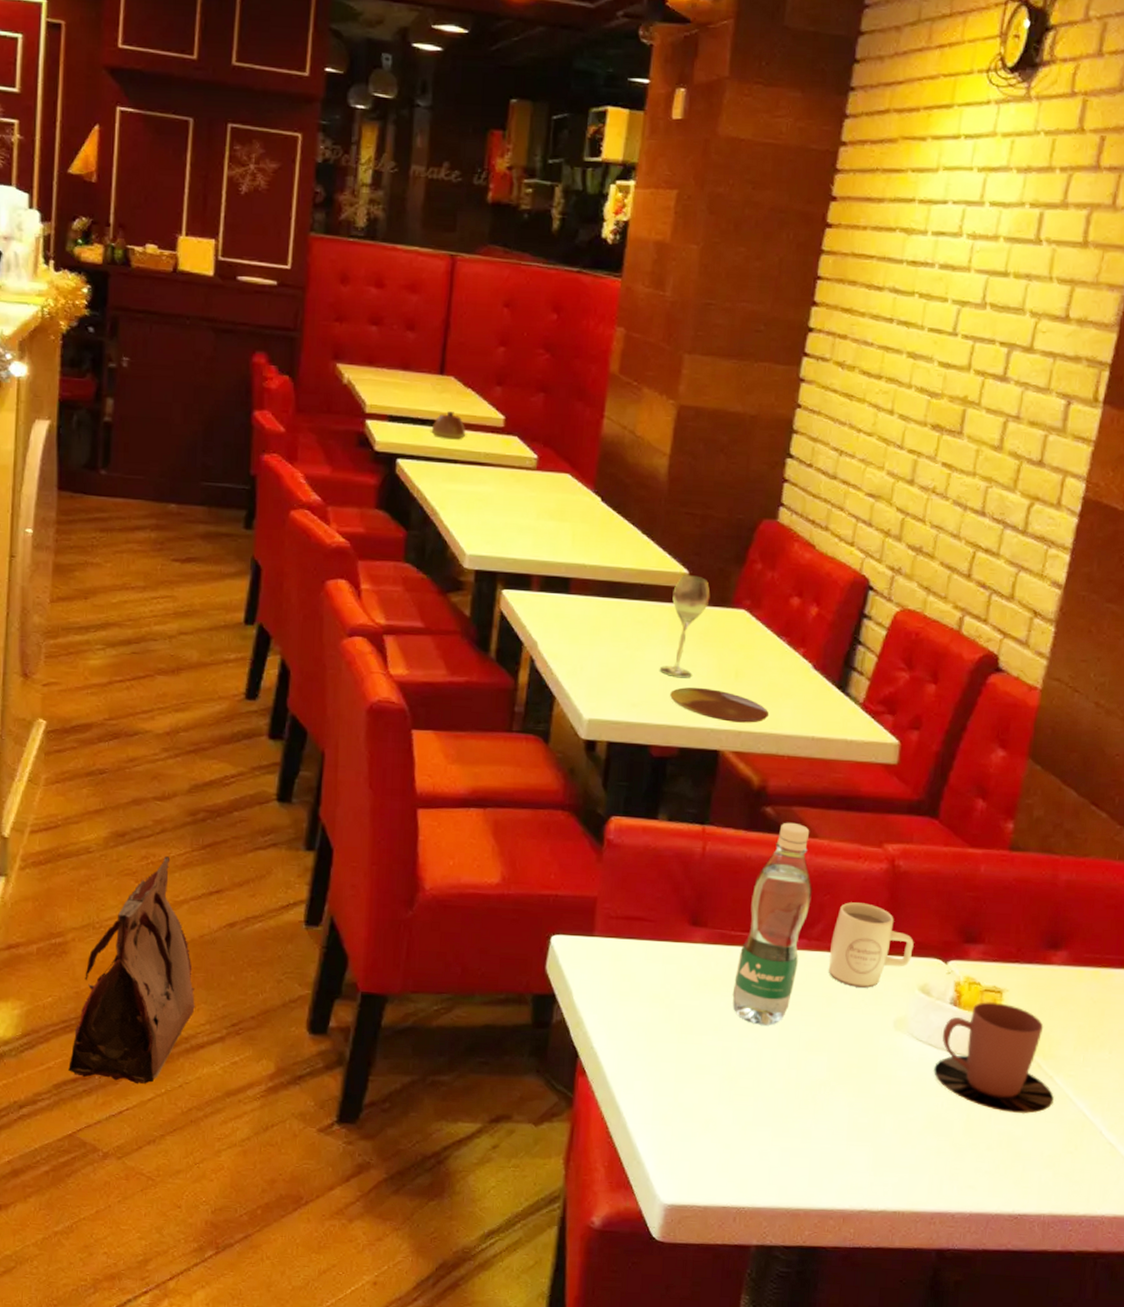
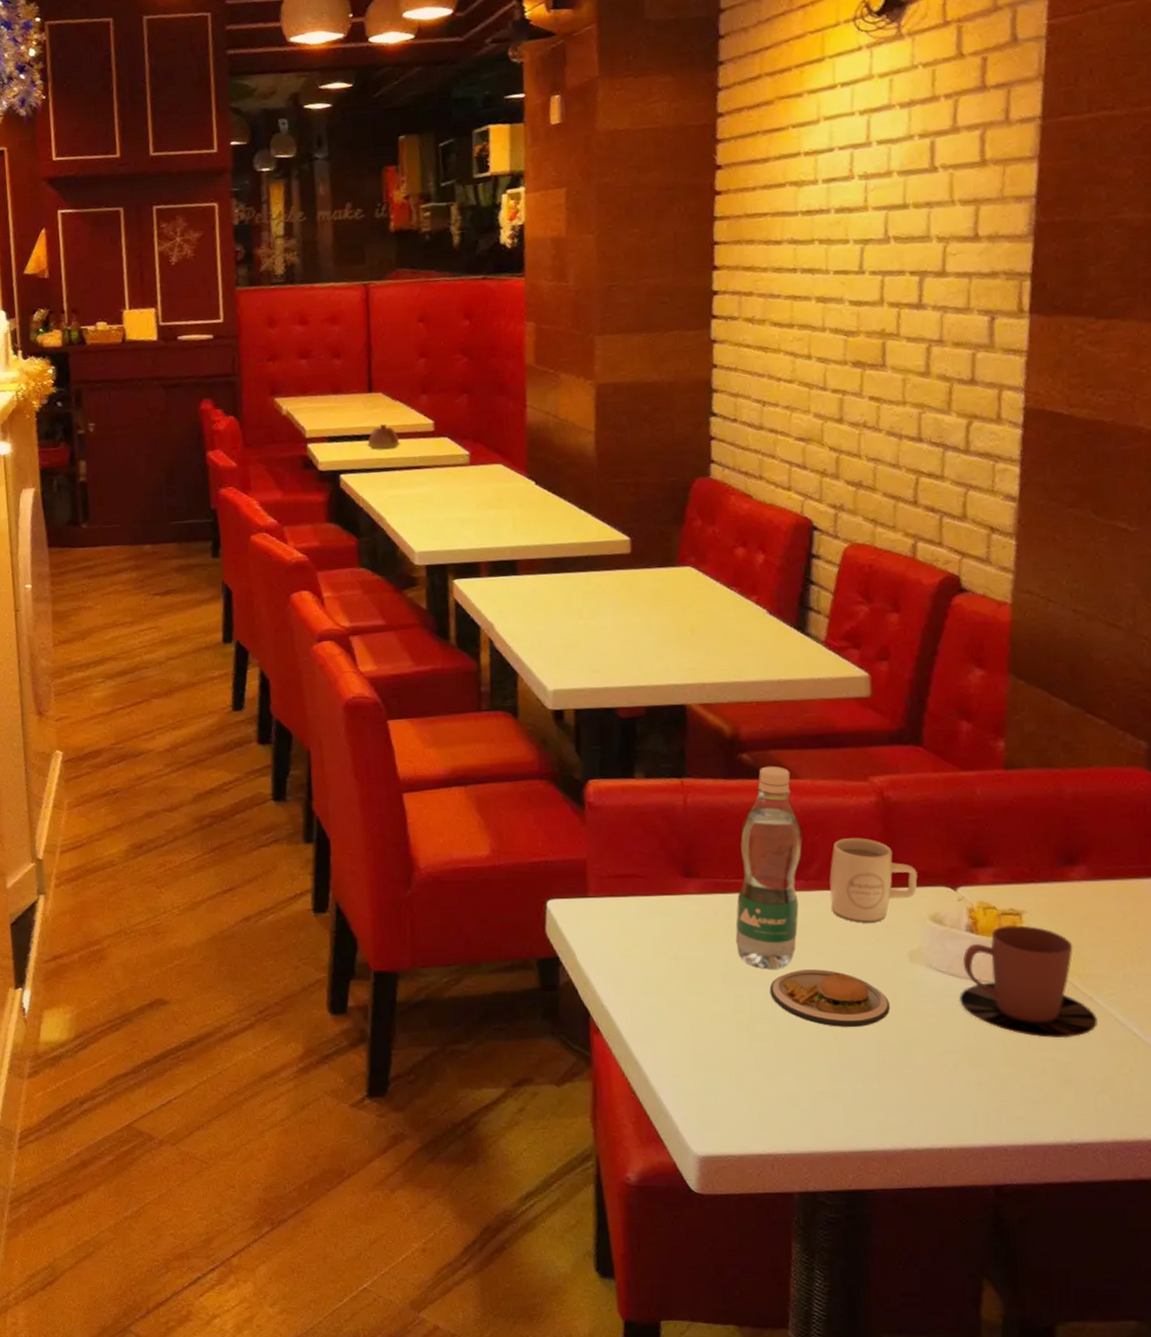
shopping bag: present [68,856,195,1085] -> none [118,862,224,1074]
wineglass: present [660,575,711,679] -> none [615,541,655,640]
plate: present [670,687,770,723] -> none [629,646,731,676]
hamburger: none [757,1028,869,1089] -> present [769,969,890,1027]

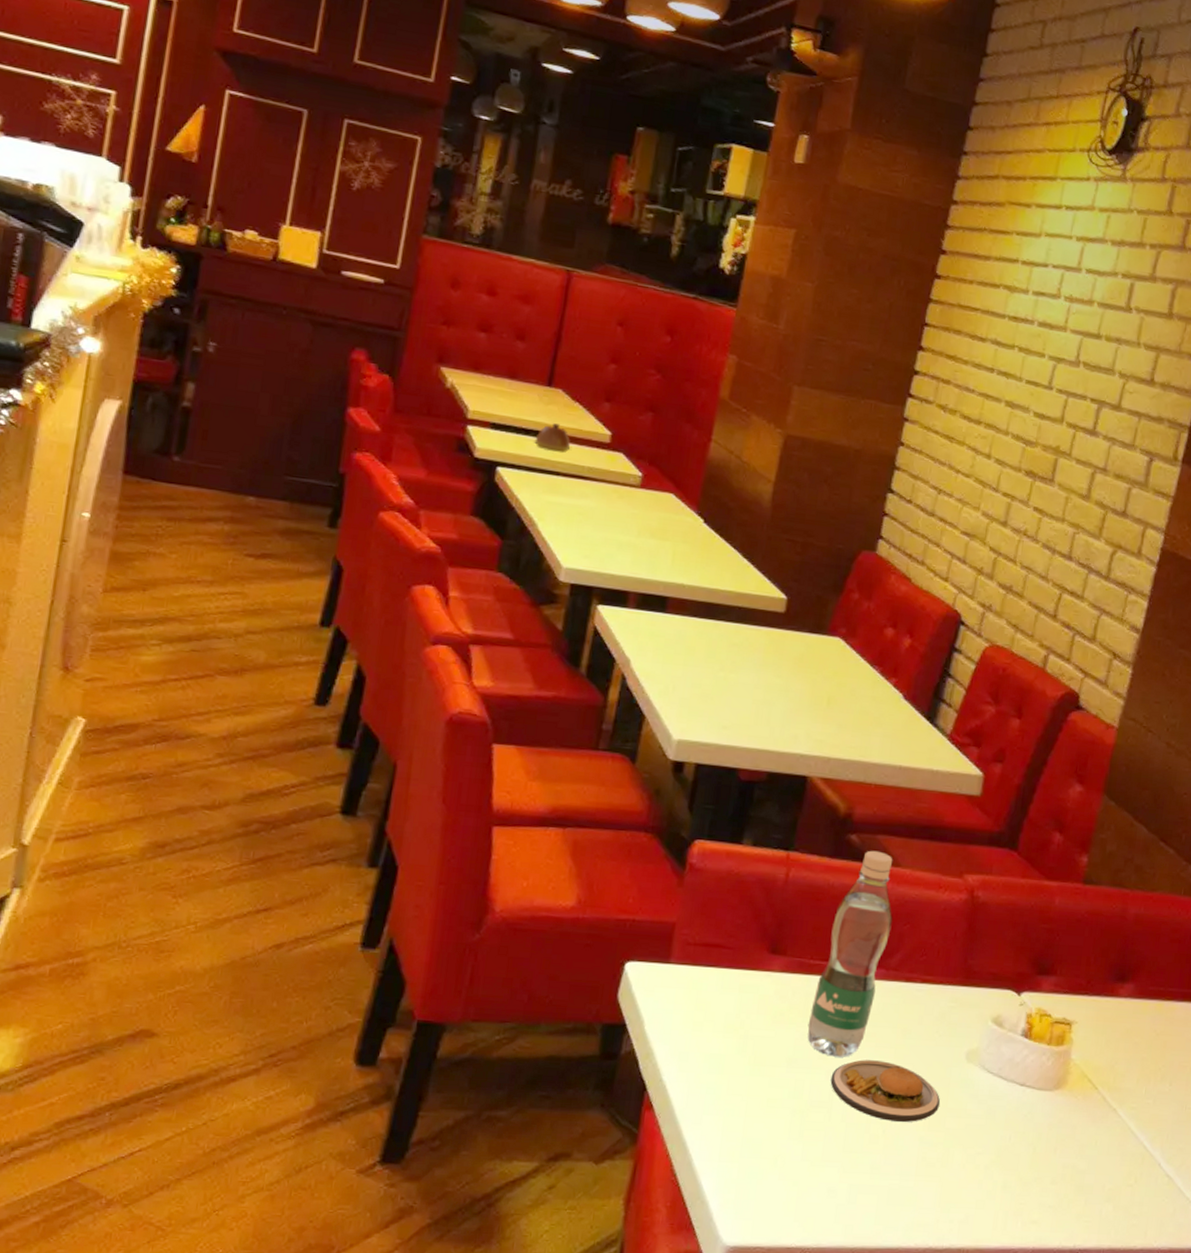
mug: present [829,838,918,923] -> none [904,932,989,1019]
cup: present [959,925,1097,1039] -> none [1002,1034,1117,1147]

